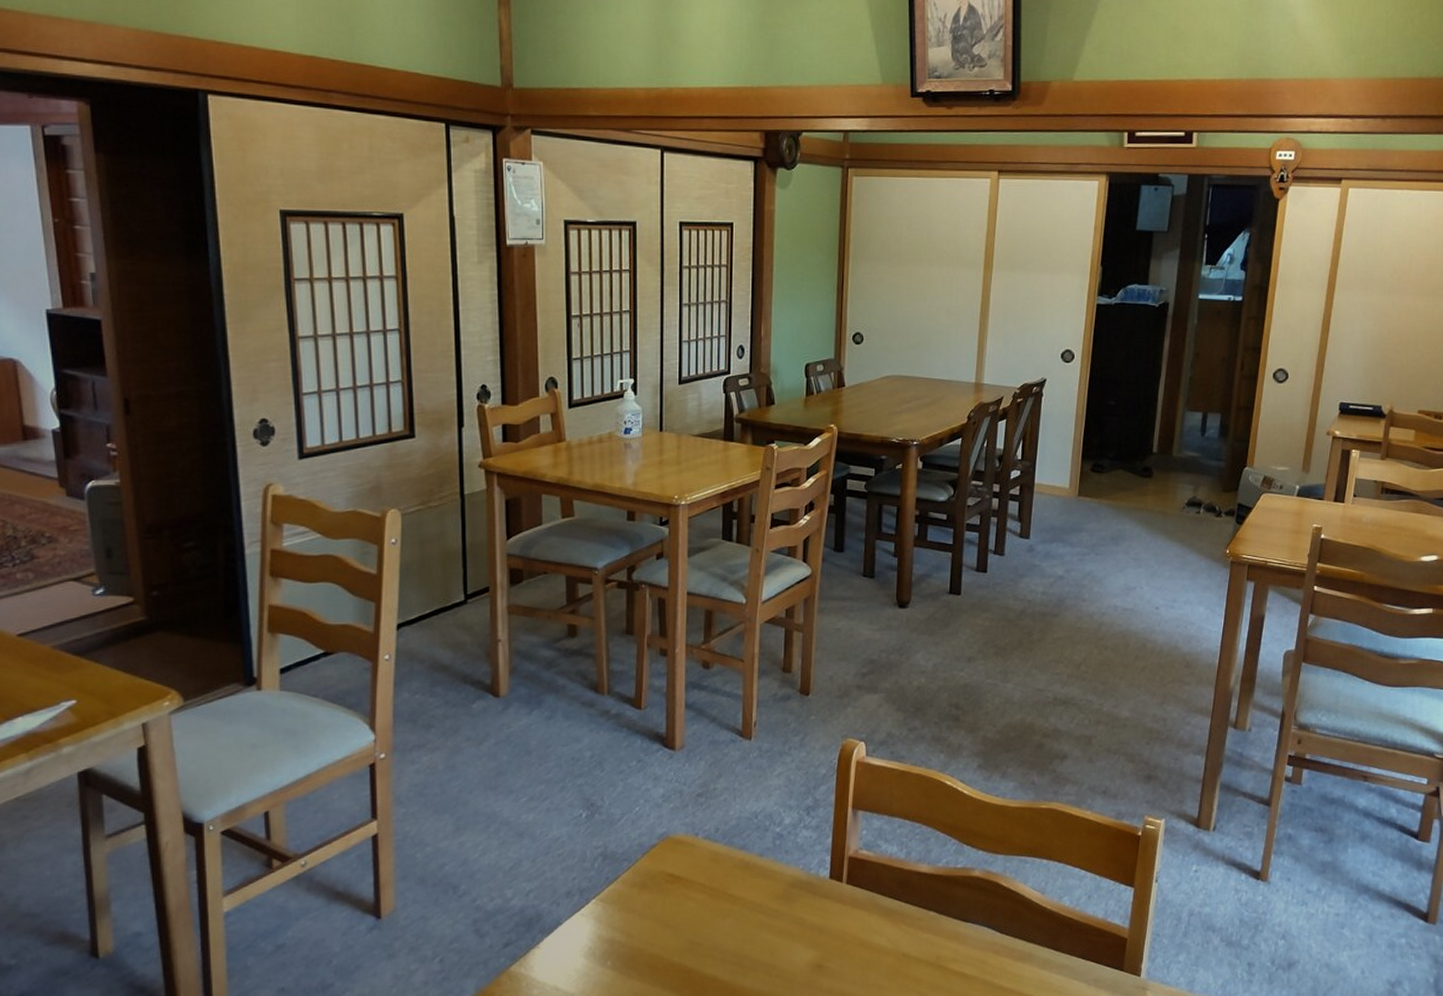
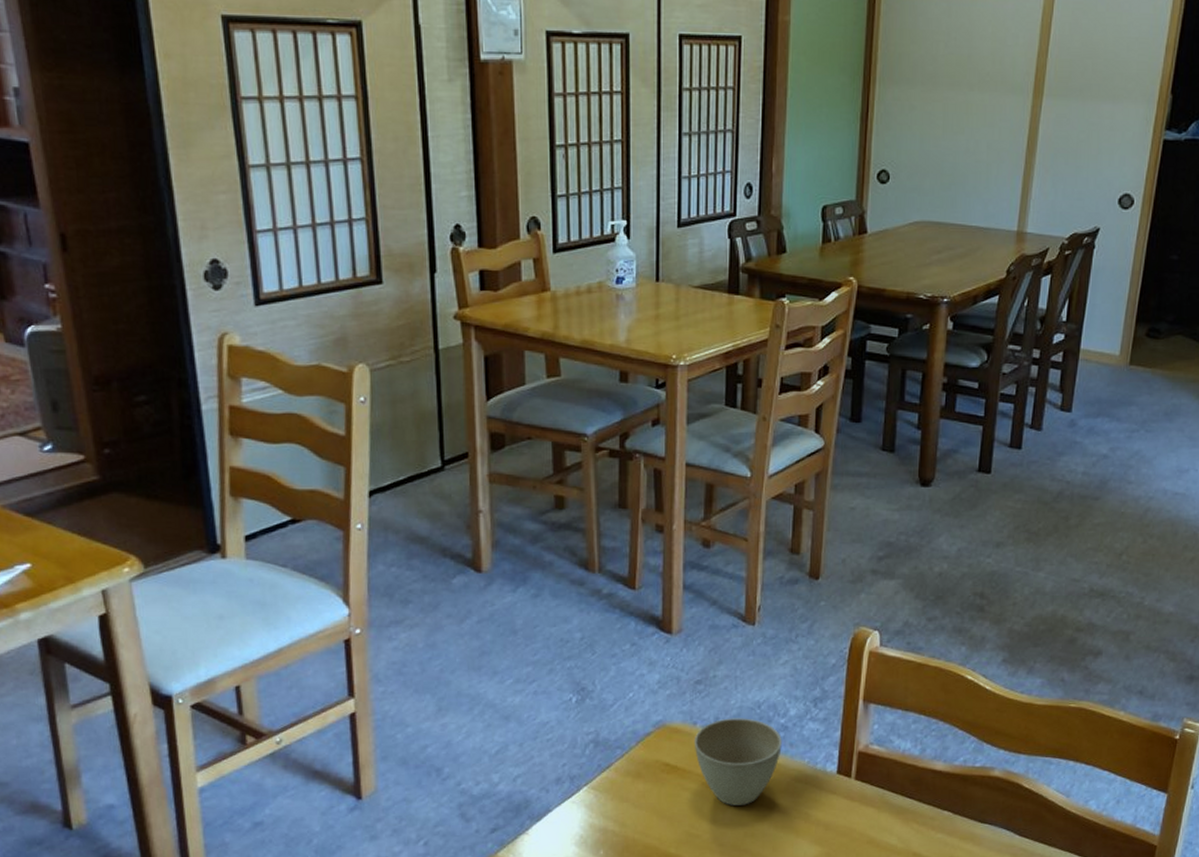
cup: none [696,828,778,913] -> present [694,718,782,805]

